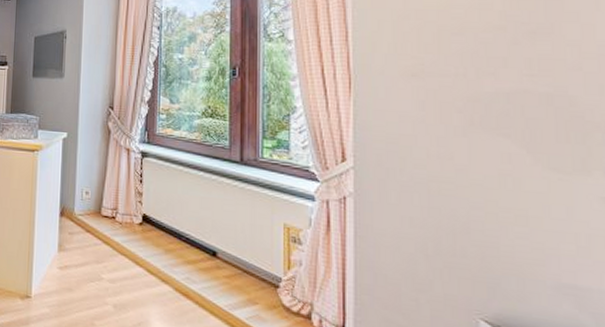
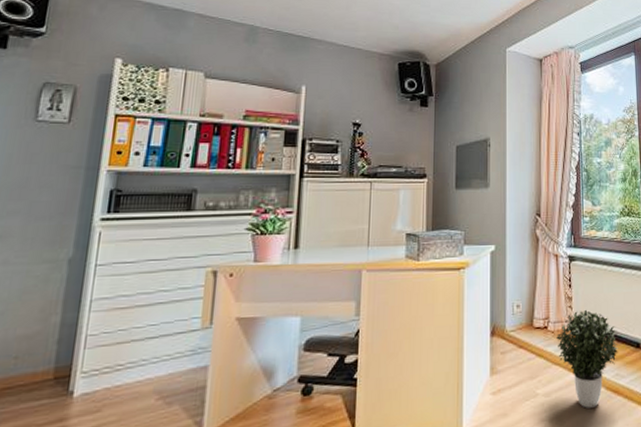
potted plant: none [124,207,191,305] -> present [556,309,618,409]

